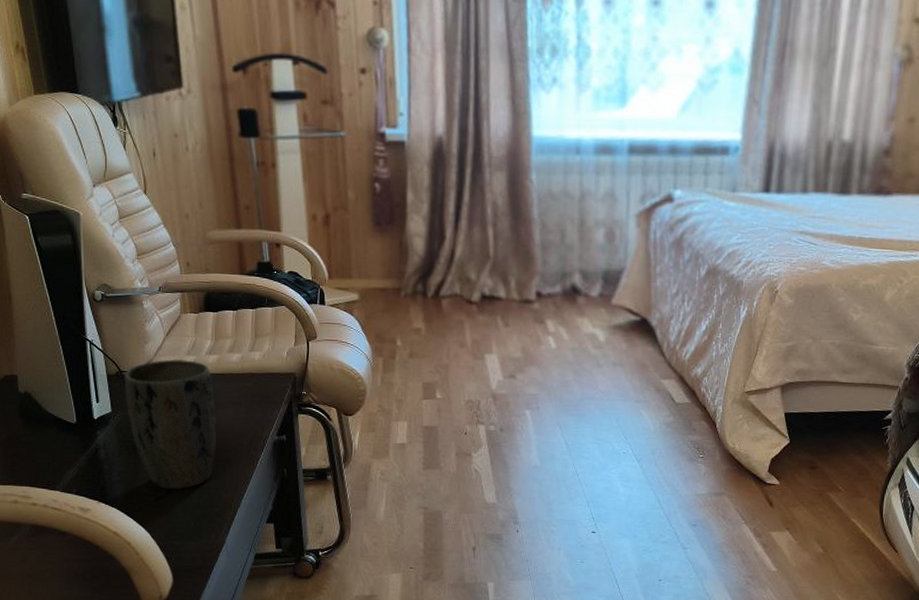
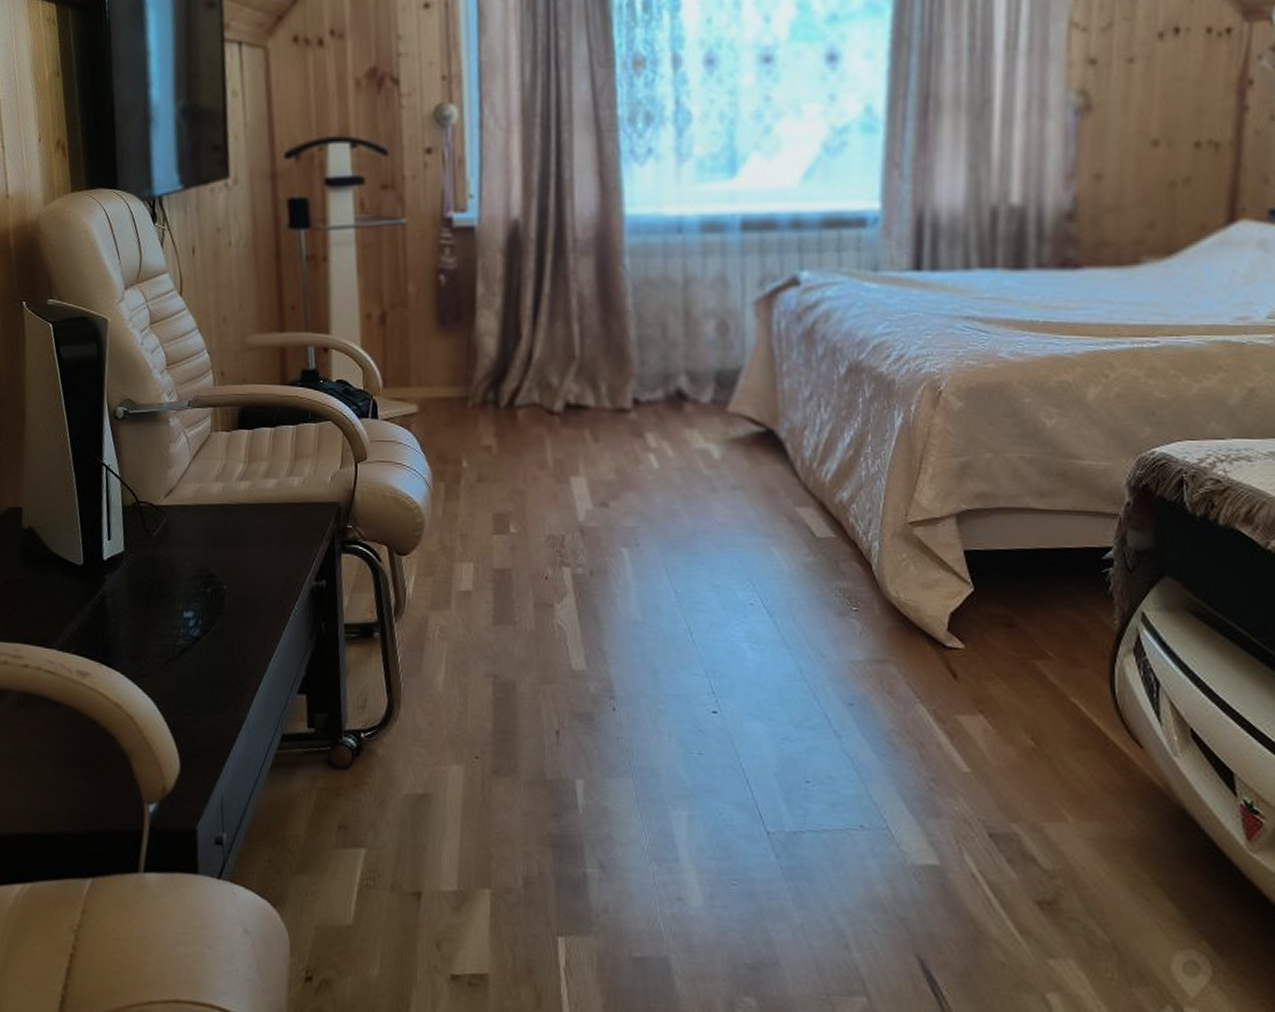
plant pot: present [123,359,217,490] -> none [140,487,245,650]

